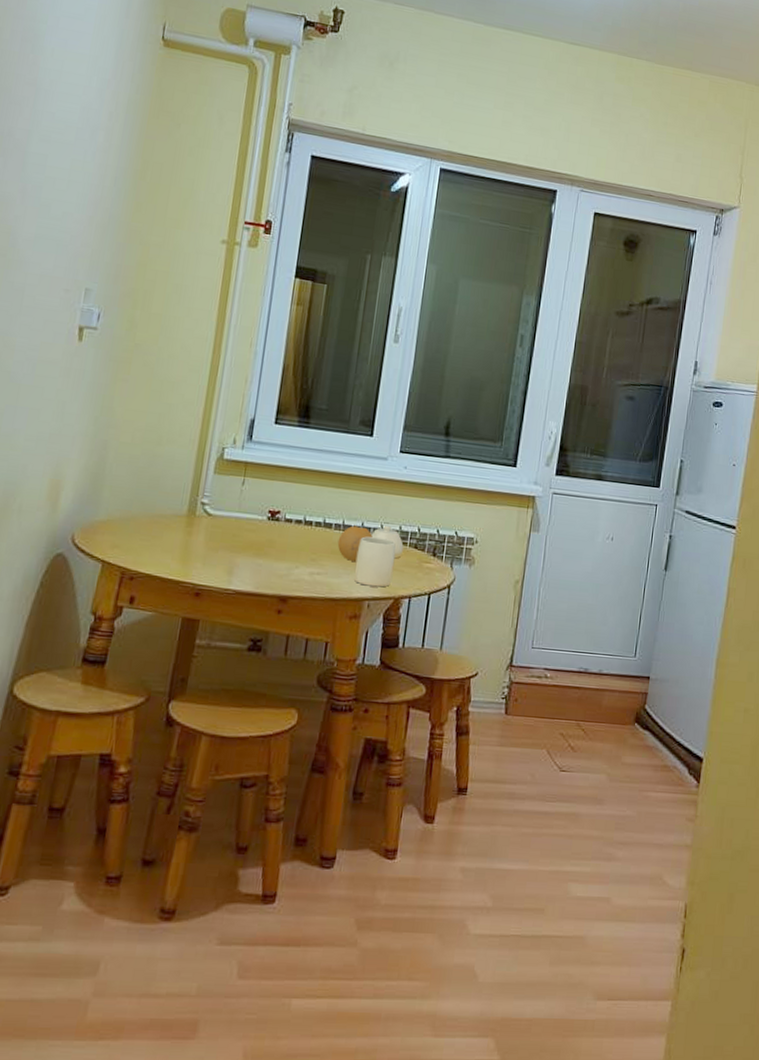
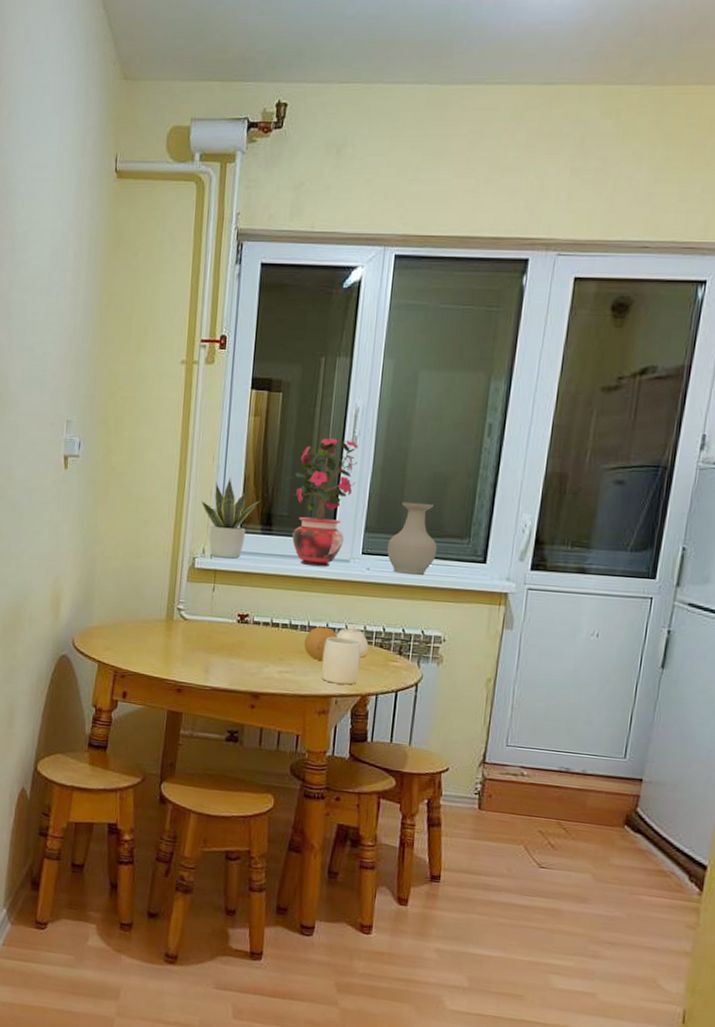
potted plant: none [235,365,299,452] -> present [201,477,261,560]
potted flower: none [325,330,400,465] -> present [285,434,358,568]
vase: none [424,402,472,477] -> present [387,502,438,576]

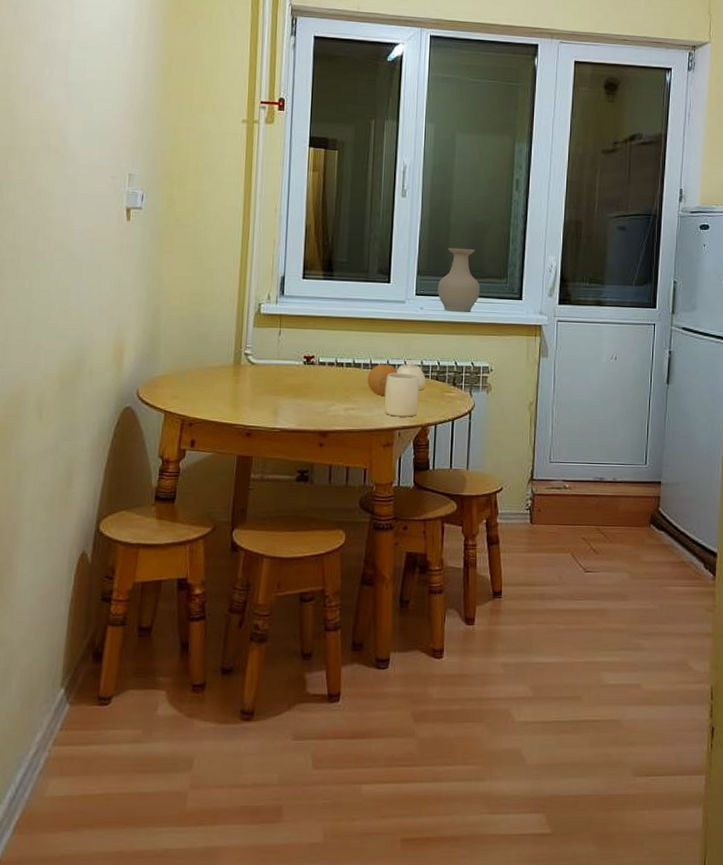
potted plant: present [201,477,261,560] -> none [265,227,322,305]
potted flower: present [285,434,358,568] -> none [343,188,408,309]

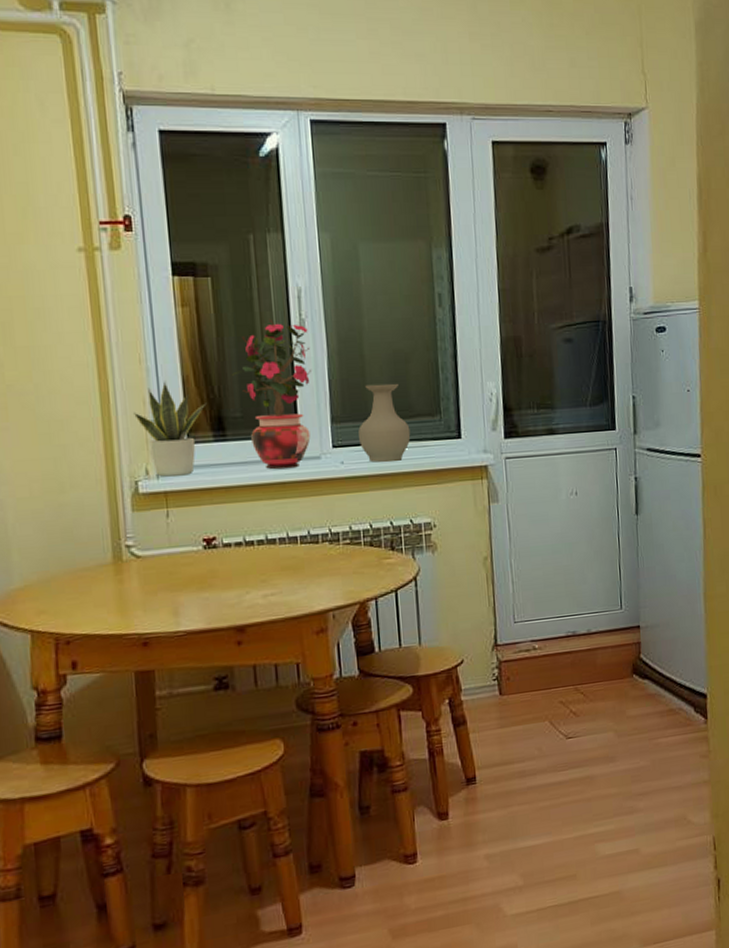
potted plant: none [265,227,322,305] -> present [134,381,207,478]
potted flower: none [343,188,408,309] -> present [231,320,311,470]
fruit: present [367,364,398,396] -> none [285,535,322,574]
mug: present [384,373,420,417] -> none [308,542,353,597]
sugar bowl: present [396,361,426,391] -> none [320,528,359,562]

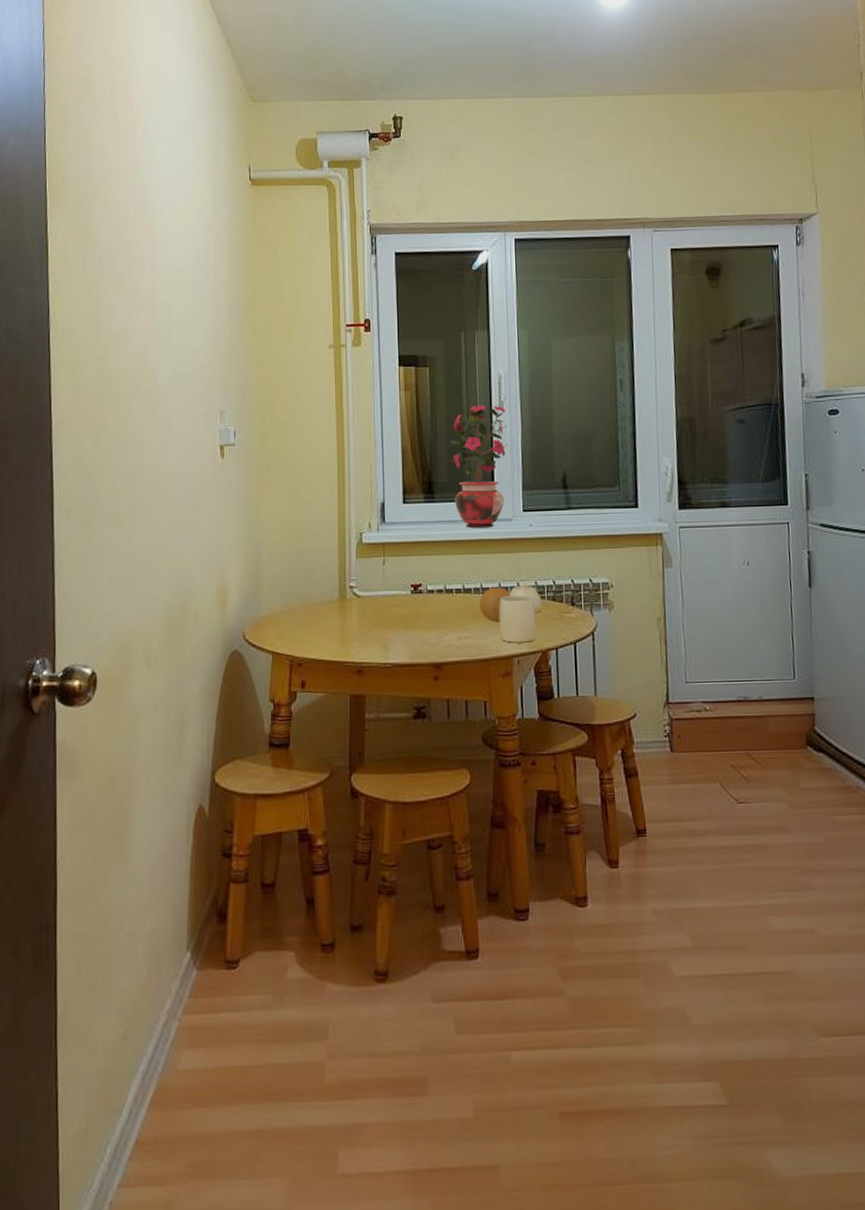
potted plant: present [134,381,207,478] -> none [363,451,420,531]
fruit: none [285,535,322,574] -> present [479,587,511,621]
mug: none [308,542,353,597] -> present [498,595,537,643]
sugar bowl: none [320,528,359,562] -> present [509,582,542,613]
vase: present [358,383,411,463] -> none [546,457,592,527]

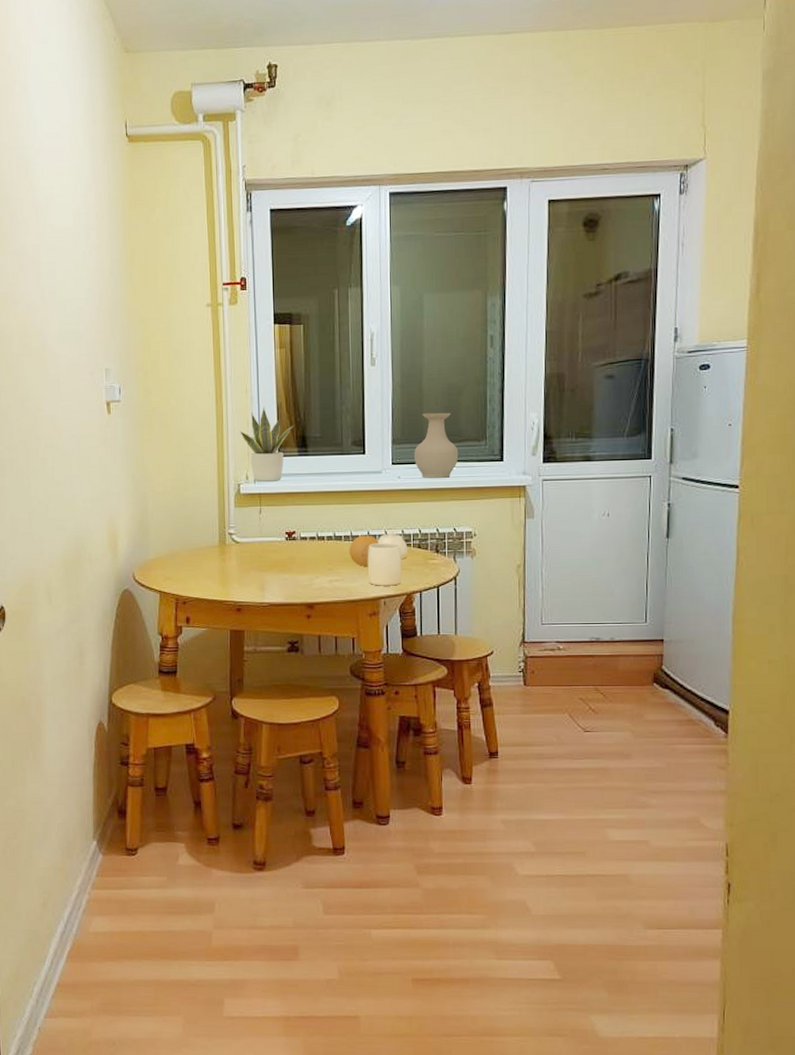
potted plant: none [363,451,420,531] -> present [240,407,294,483]
potted flower: present [441,402,508,529] -> none [314,359,379,481]
vase: none [546,457,592,527] -> present [414,412,459,479]

